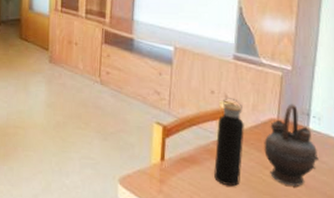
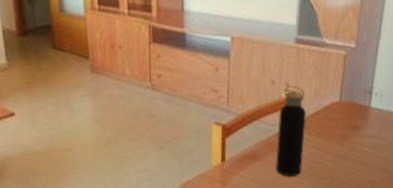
teapot: present [264,104,319,186] -> none [326,83,379,167]

